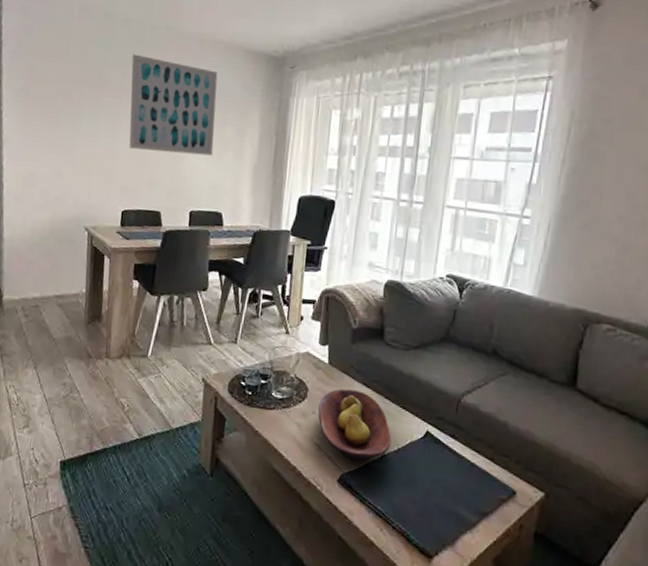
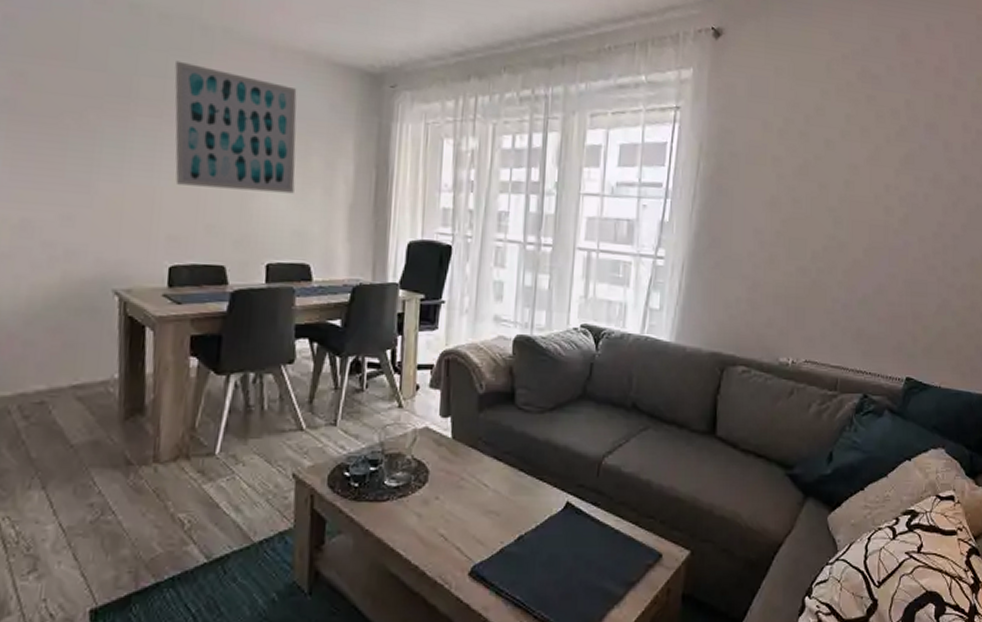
fruit bowl: present [318,388,392,461] -> none [442,465,529,547]

